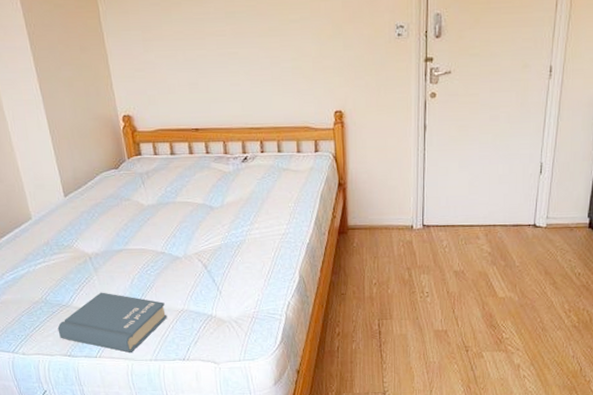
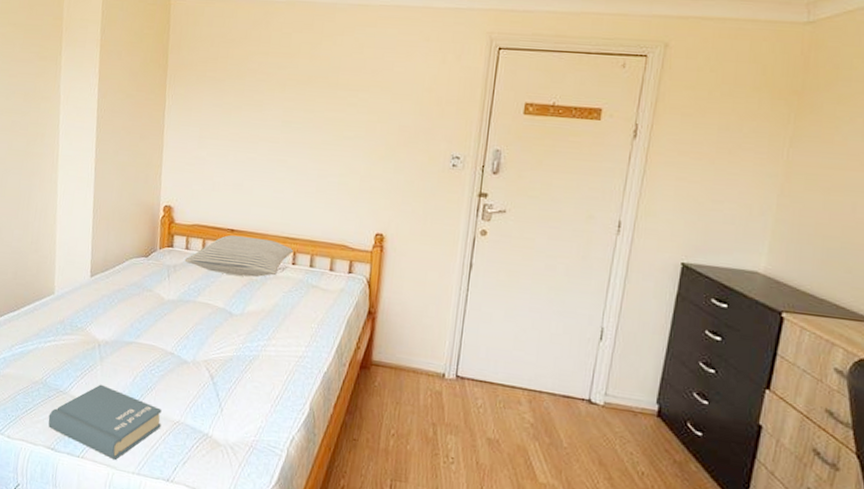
pillow: none [155,132,260,172] -> present [184,235,294,277]

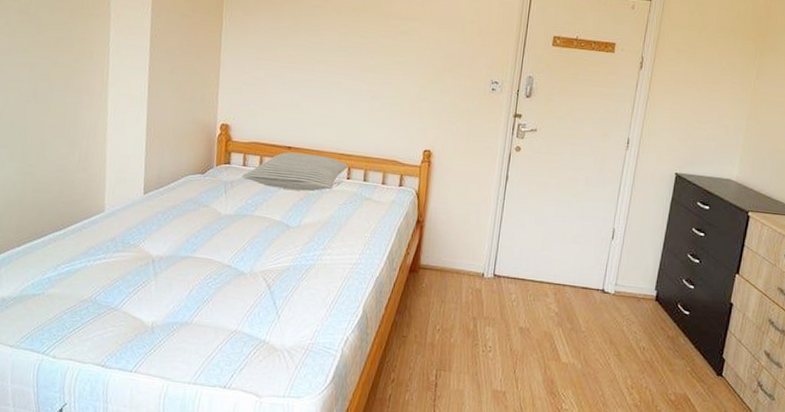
book: present [48,384,162,460] -> none [98,299,219,371]

